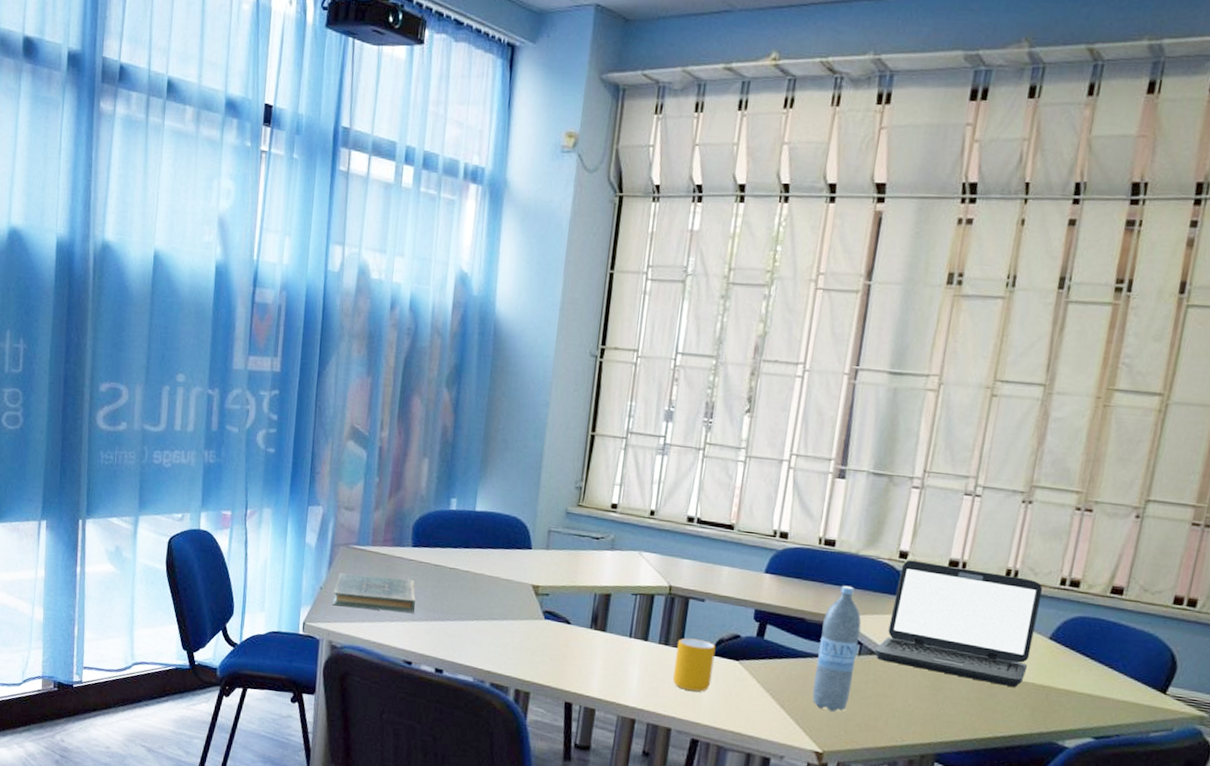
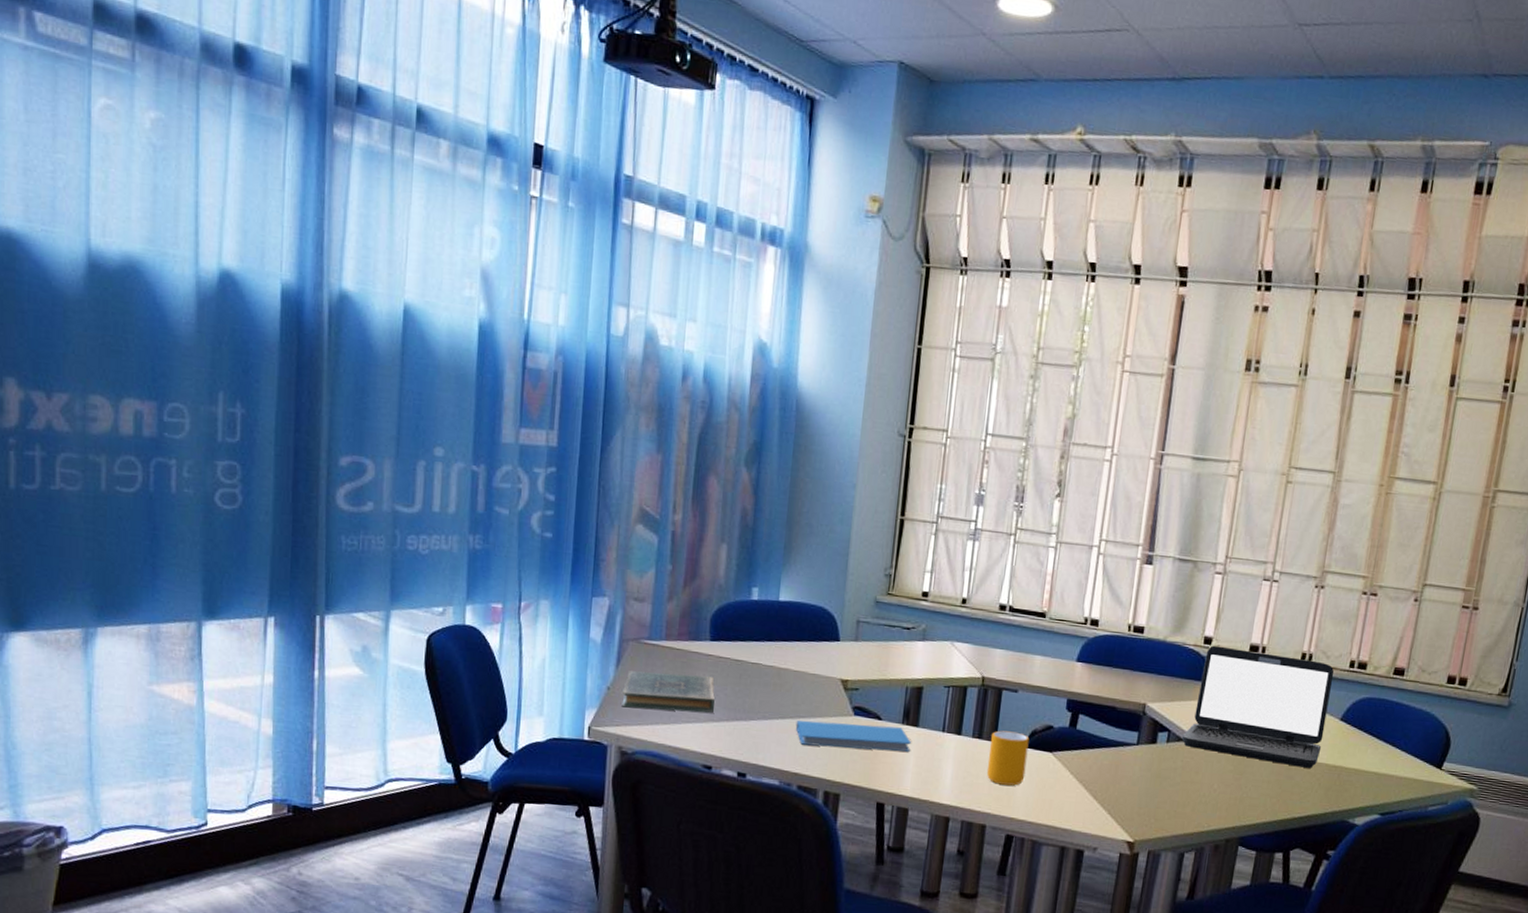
book: none [489,622,599,655] -> present [795,720,911,752]
water bottle: present [812,585,862,712] -> none [1123,672,1170,800]

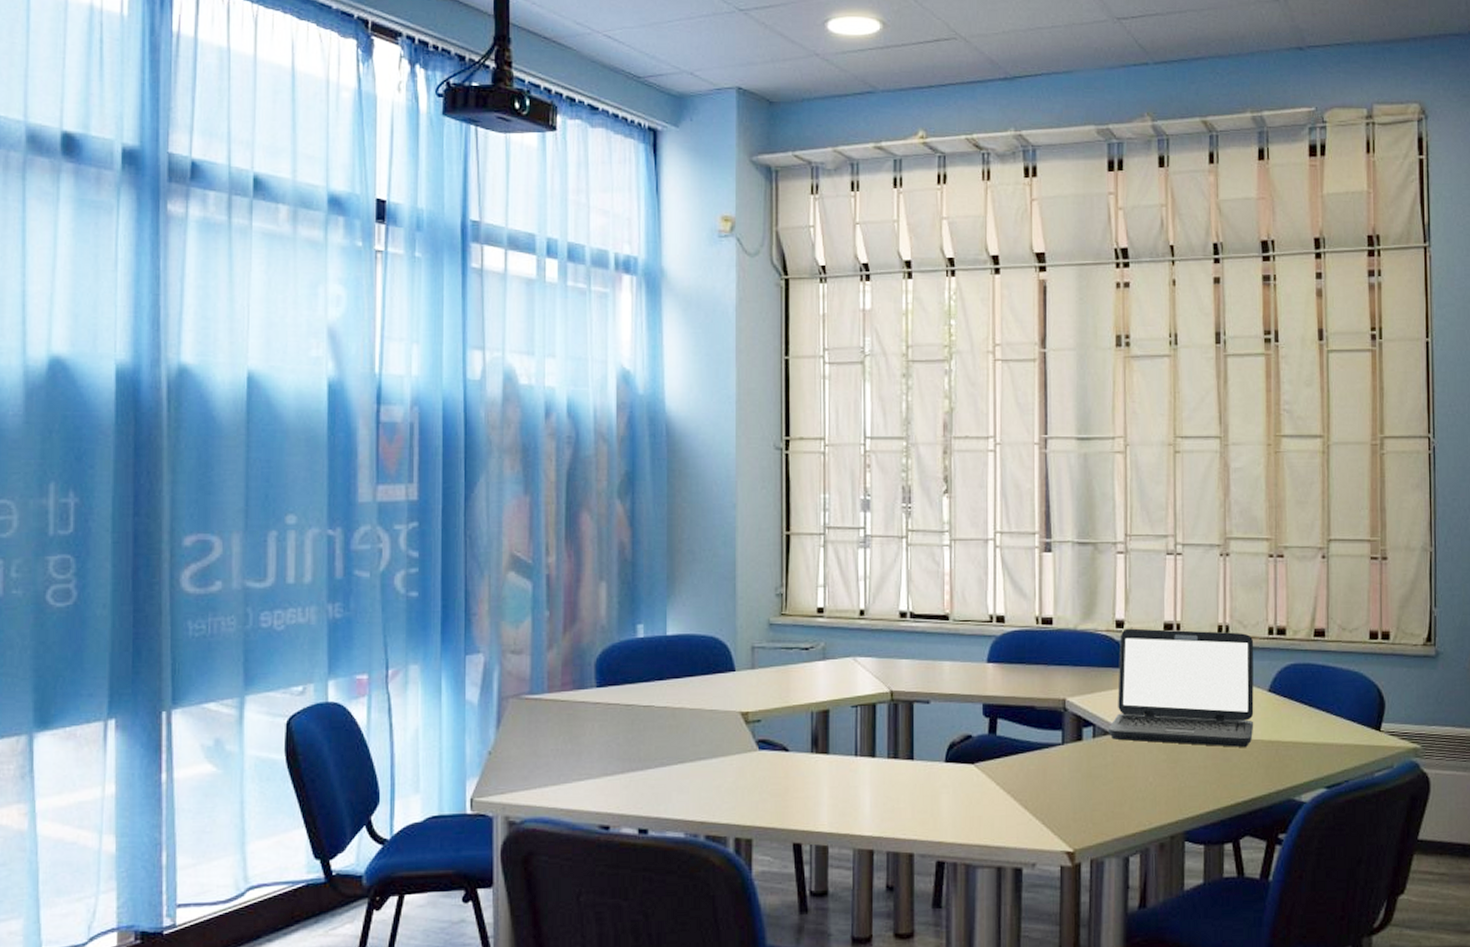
book: present [621,671,715,713] -> none [505,727,606,772]
book: present [795,720,911,752] -> none [697,757,823,789]
mug: present [986,730,1030,786] -> none [907,746,949,806]

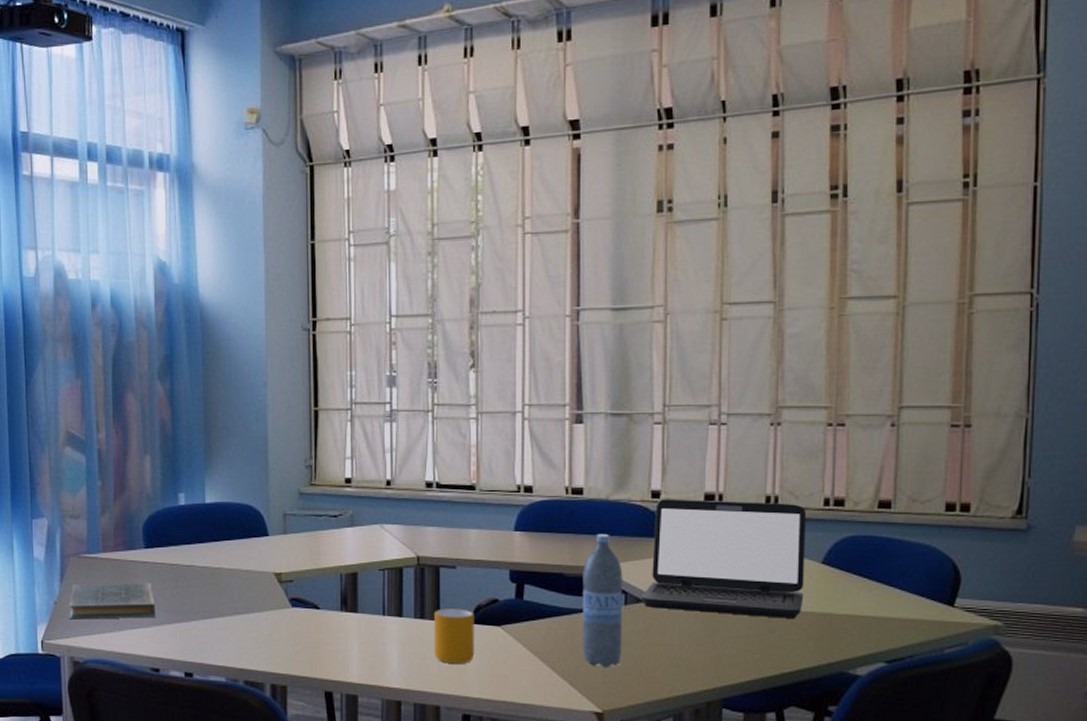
book: none [505,727,606,772] -> present [69,583,155,620]
mug: none [907,746,949,806] -> present [433,609,475,664]
water bottle: none [1053,664,1092,804] -> present [583,533,623,667]

